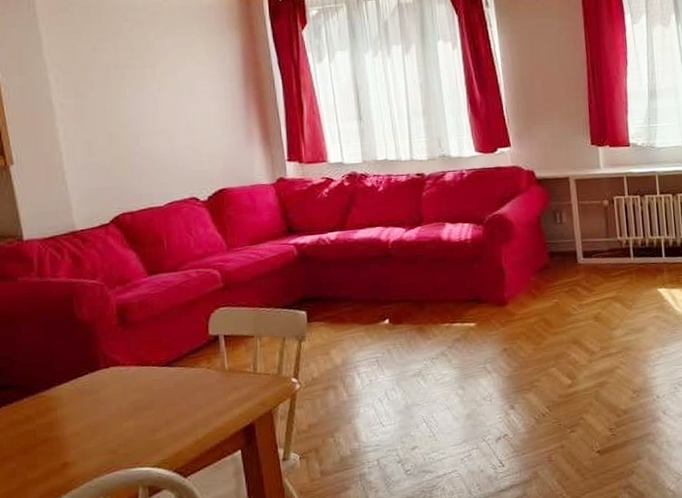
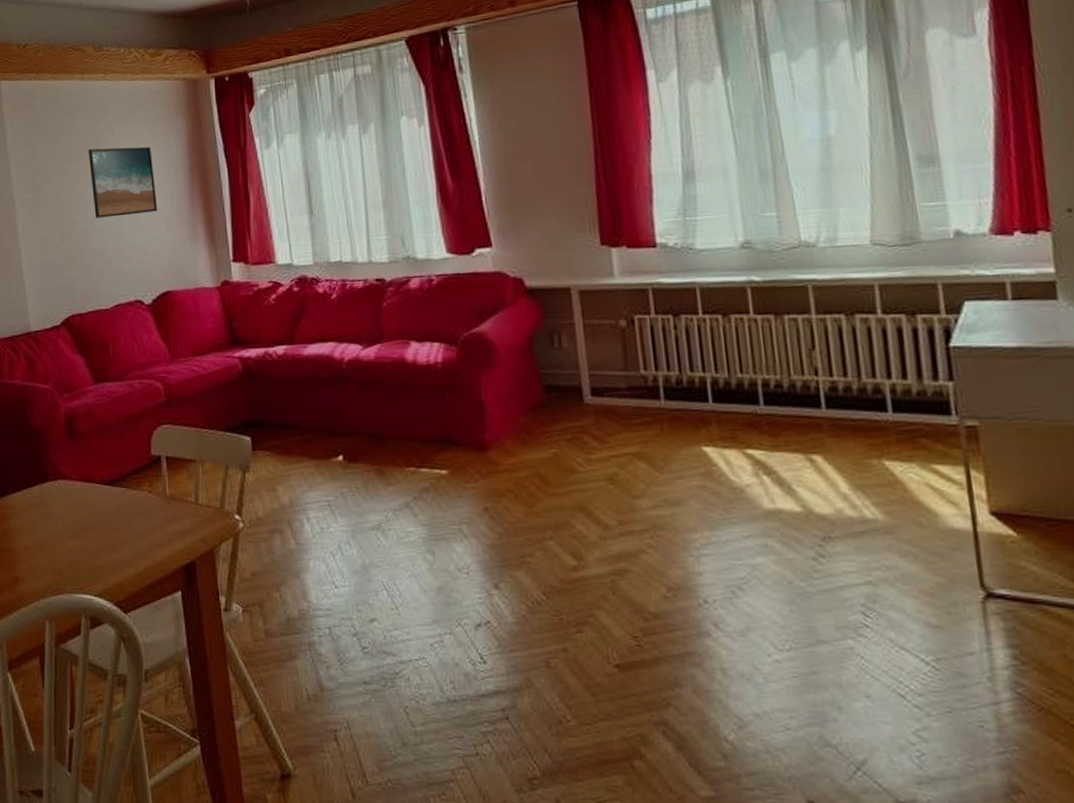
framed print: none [136,56,213,122] -> present [88,146,158,218]

